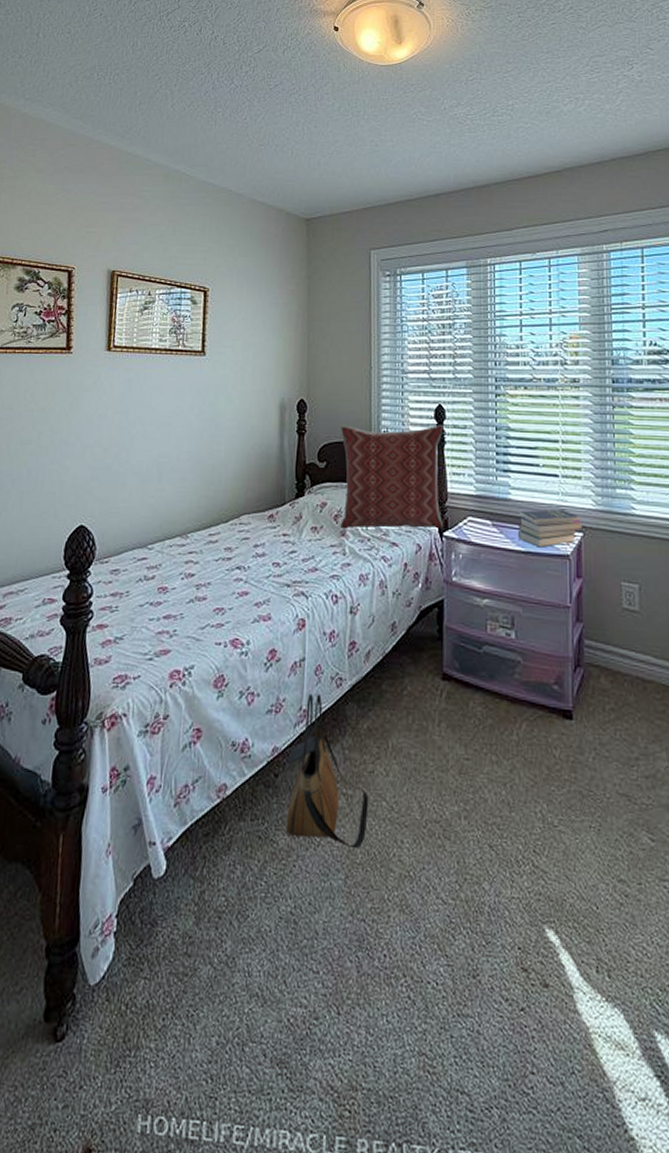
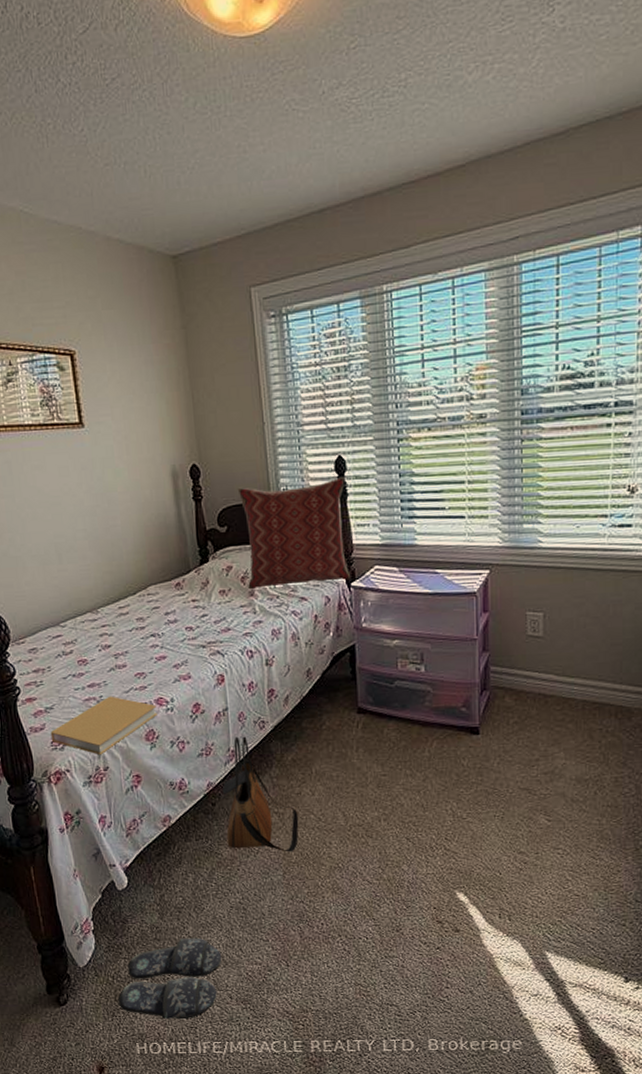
book: none [114,631,231,700] -> present [50,696,157,755]
slippers: none [127,956,261,1083] -> present [119,937,222,1019]
books: present [518,508,583,548] -> none [425,549,490,588]

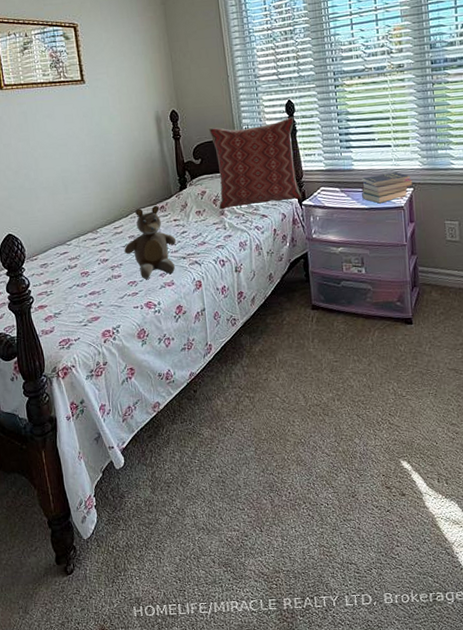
book: present [50,696,157,755] -> none [58,301,147,352]
slippers: present [119,937,222,1019] -> none [118,509,206,583]
teddy bear: none [130,581,195,671] -> present [124,205,177,279]
tote bag: present [222,736,299,852] -> none [202,332,267,431]
books: none [425,549,490,588] -> present [361,171,413,204]

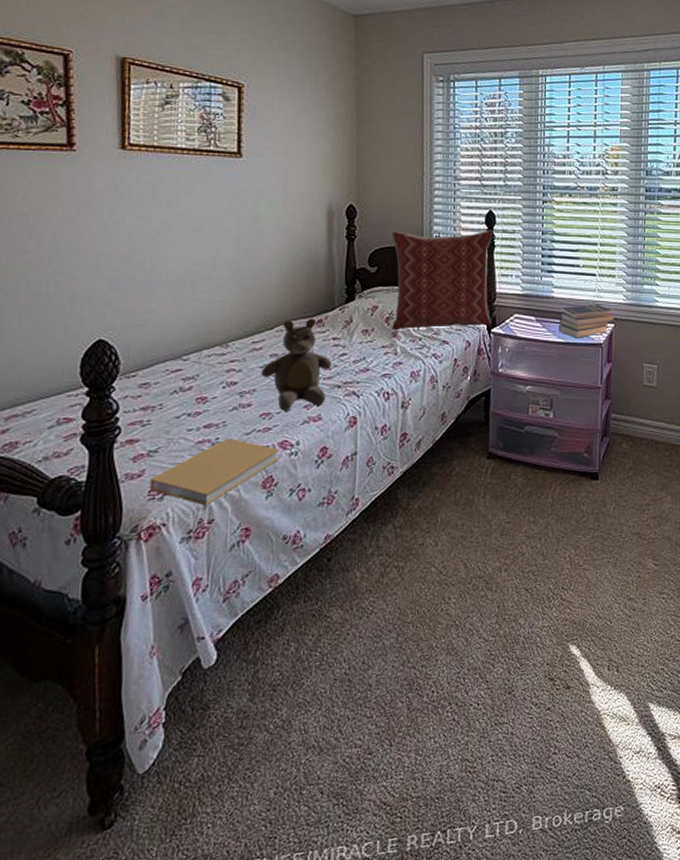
book: none [58,301,147,352] -> present [149,438,280,506]

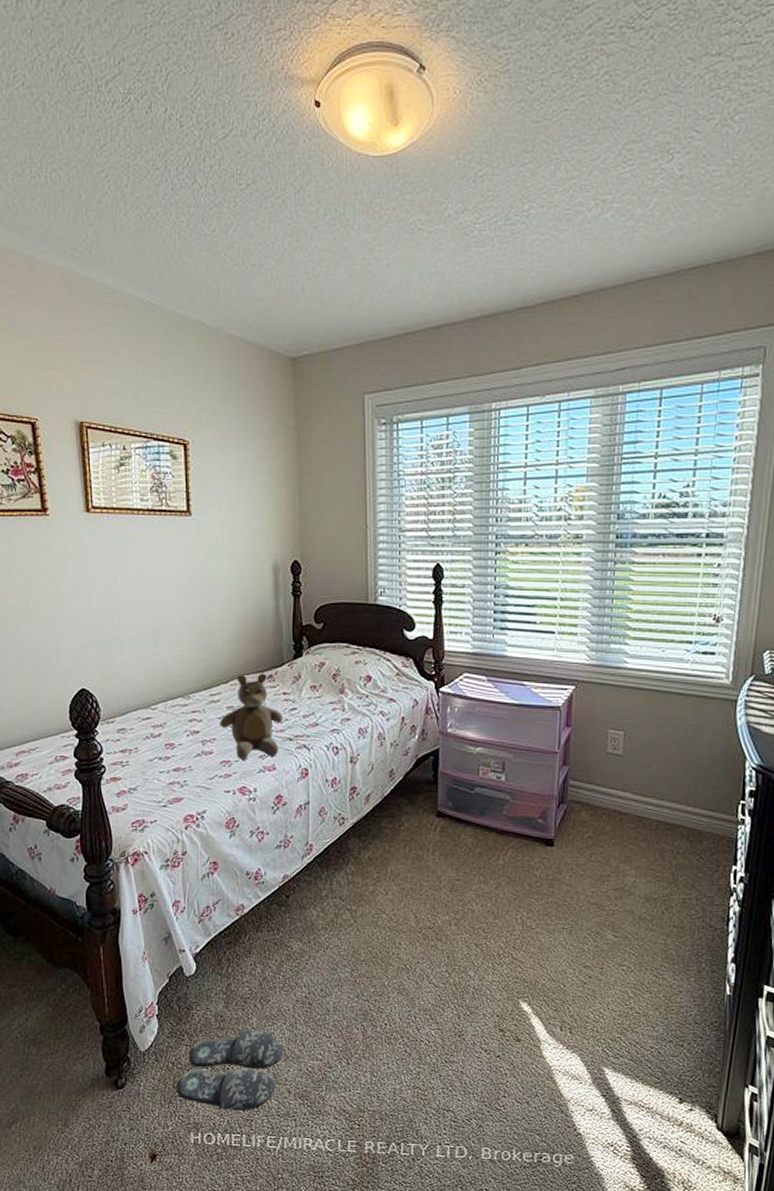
book: present [149,438,280,506] -> none [132,781,239,840]
slippers: none [183,720,318,831] -> present [177,1028,284,1111]
pillow: present [391,230,494,331] -> none [336,585,442,687]
books: present [559,304,615,338] -> none [512,664,576,700]

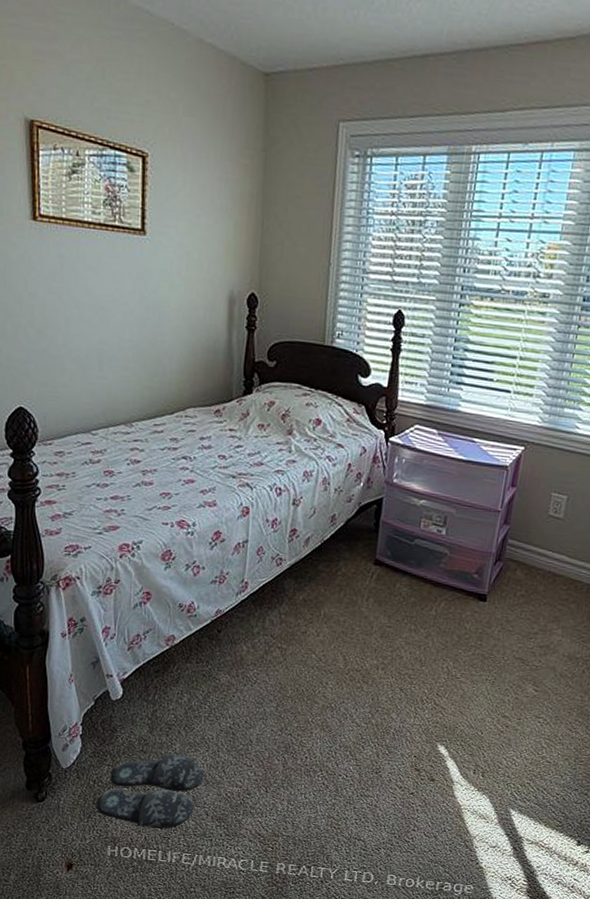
teddy bear: present [220,673,284,760] -> none [162,407,228,493]

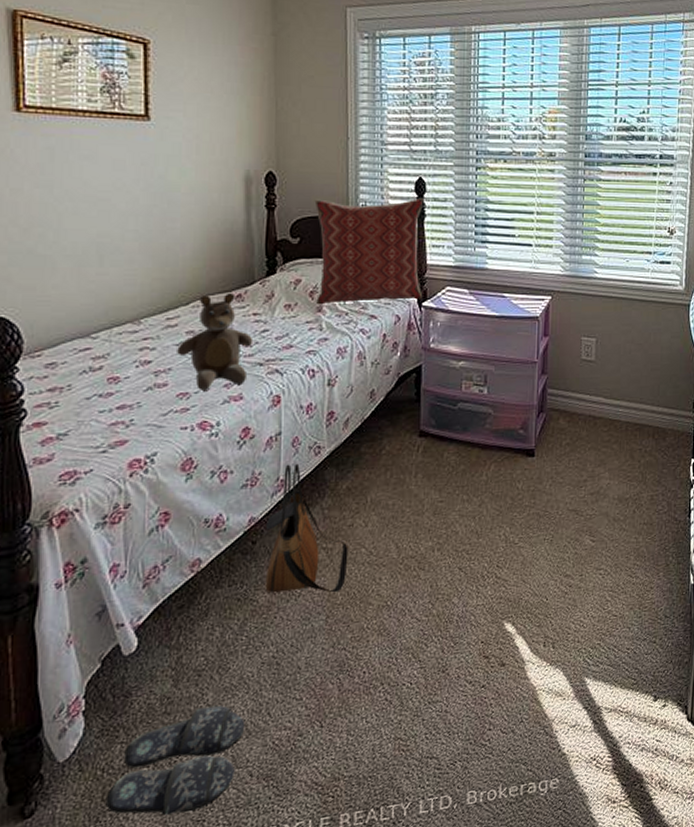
teddy bear: none [162,407,228,493] -> present [177,292,254,390]
tote bag: none [226,569,301,687] -> present [265,463,348,593]
pillow: none [287,324,401,435] -> present [314,198,424,305]

